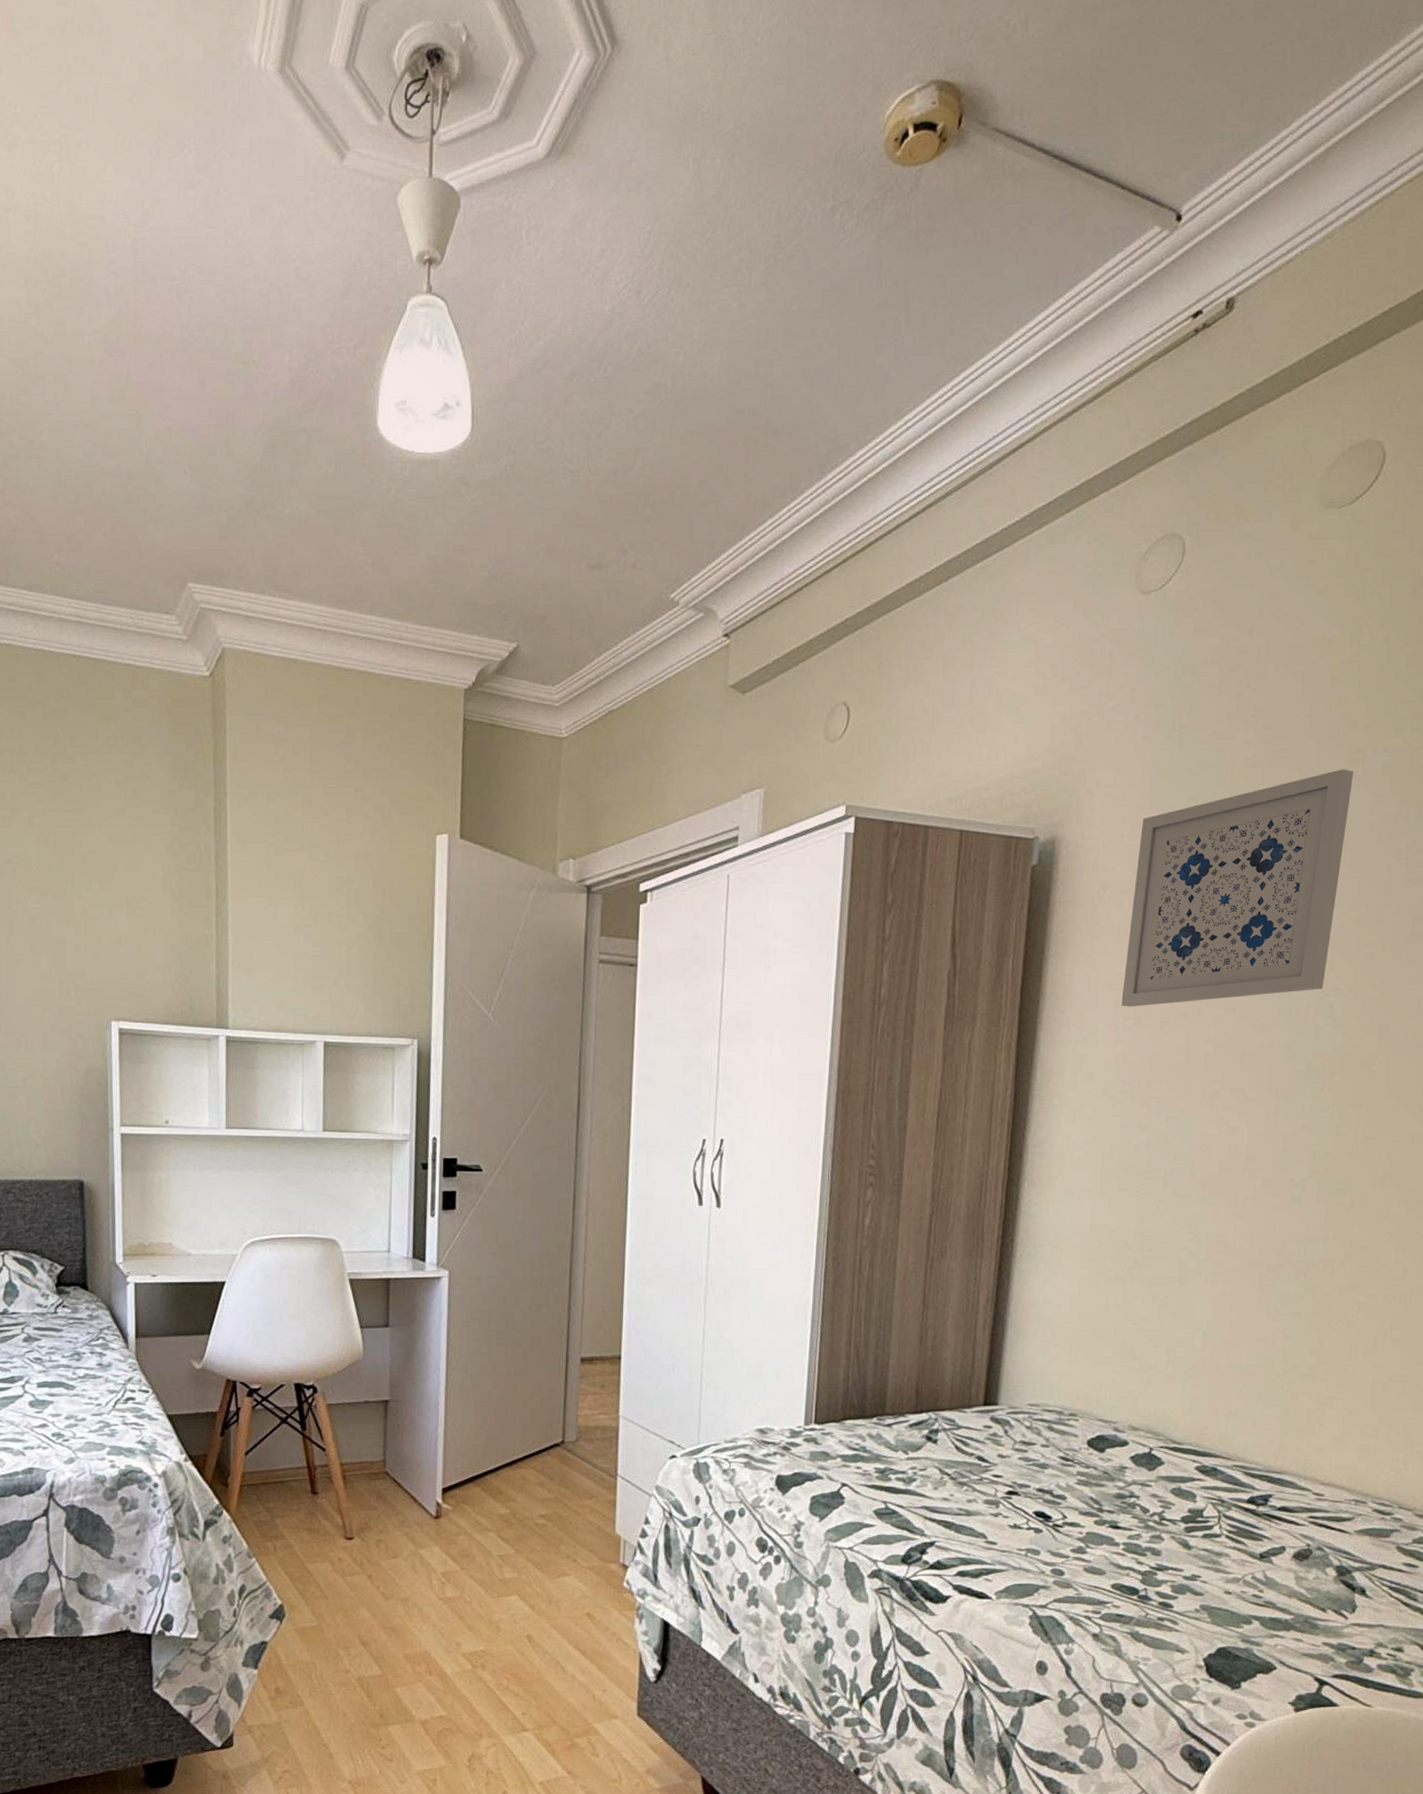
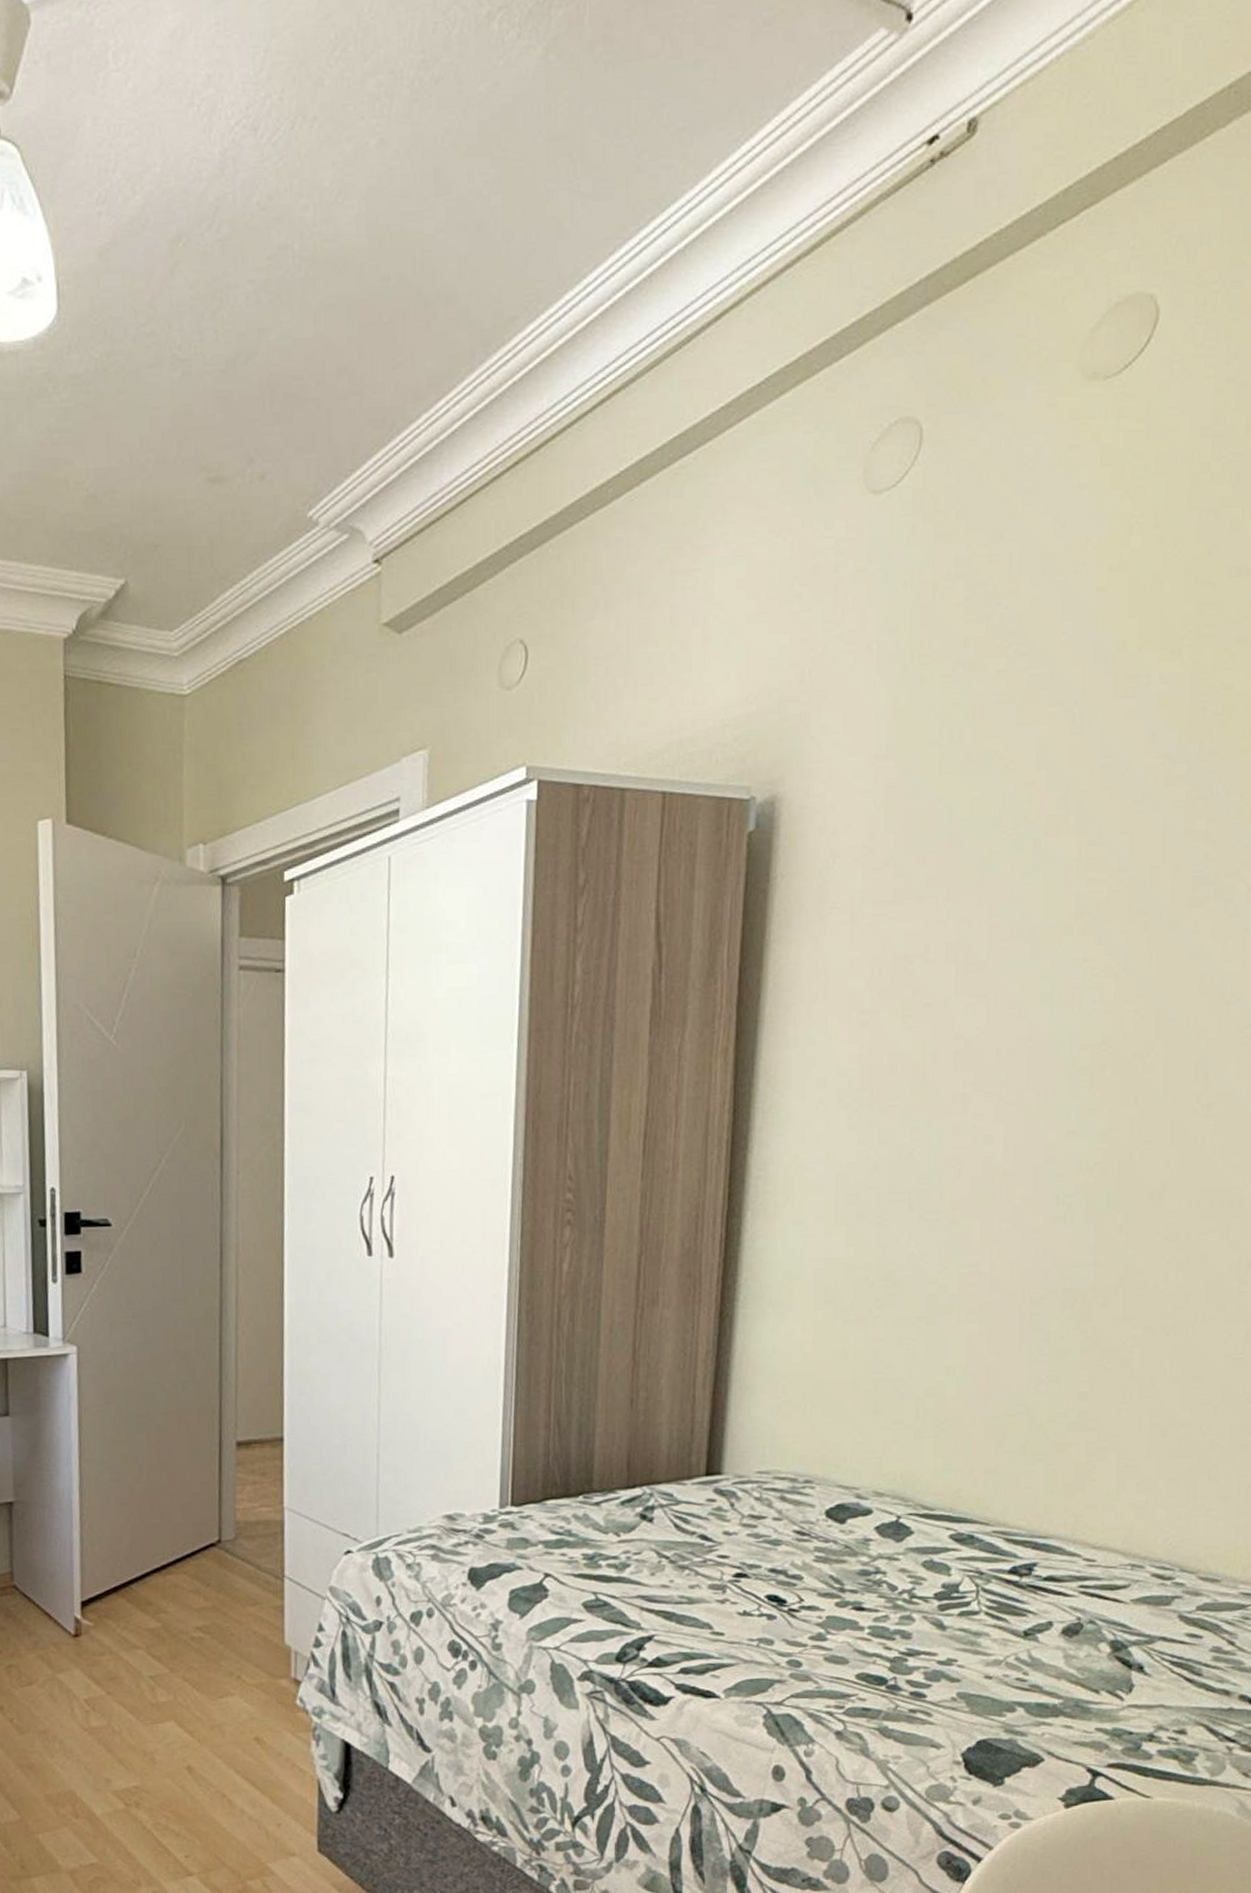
wall art: present [1121,769,1354,1007] -> none [856,701,1125,999]

